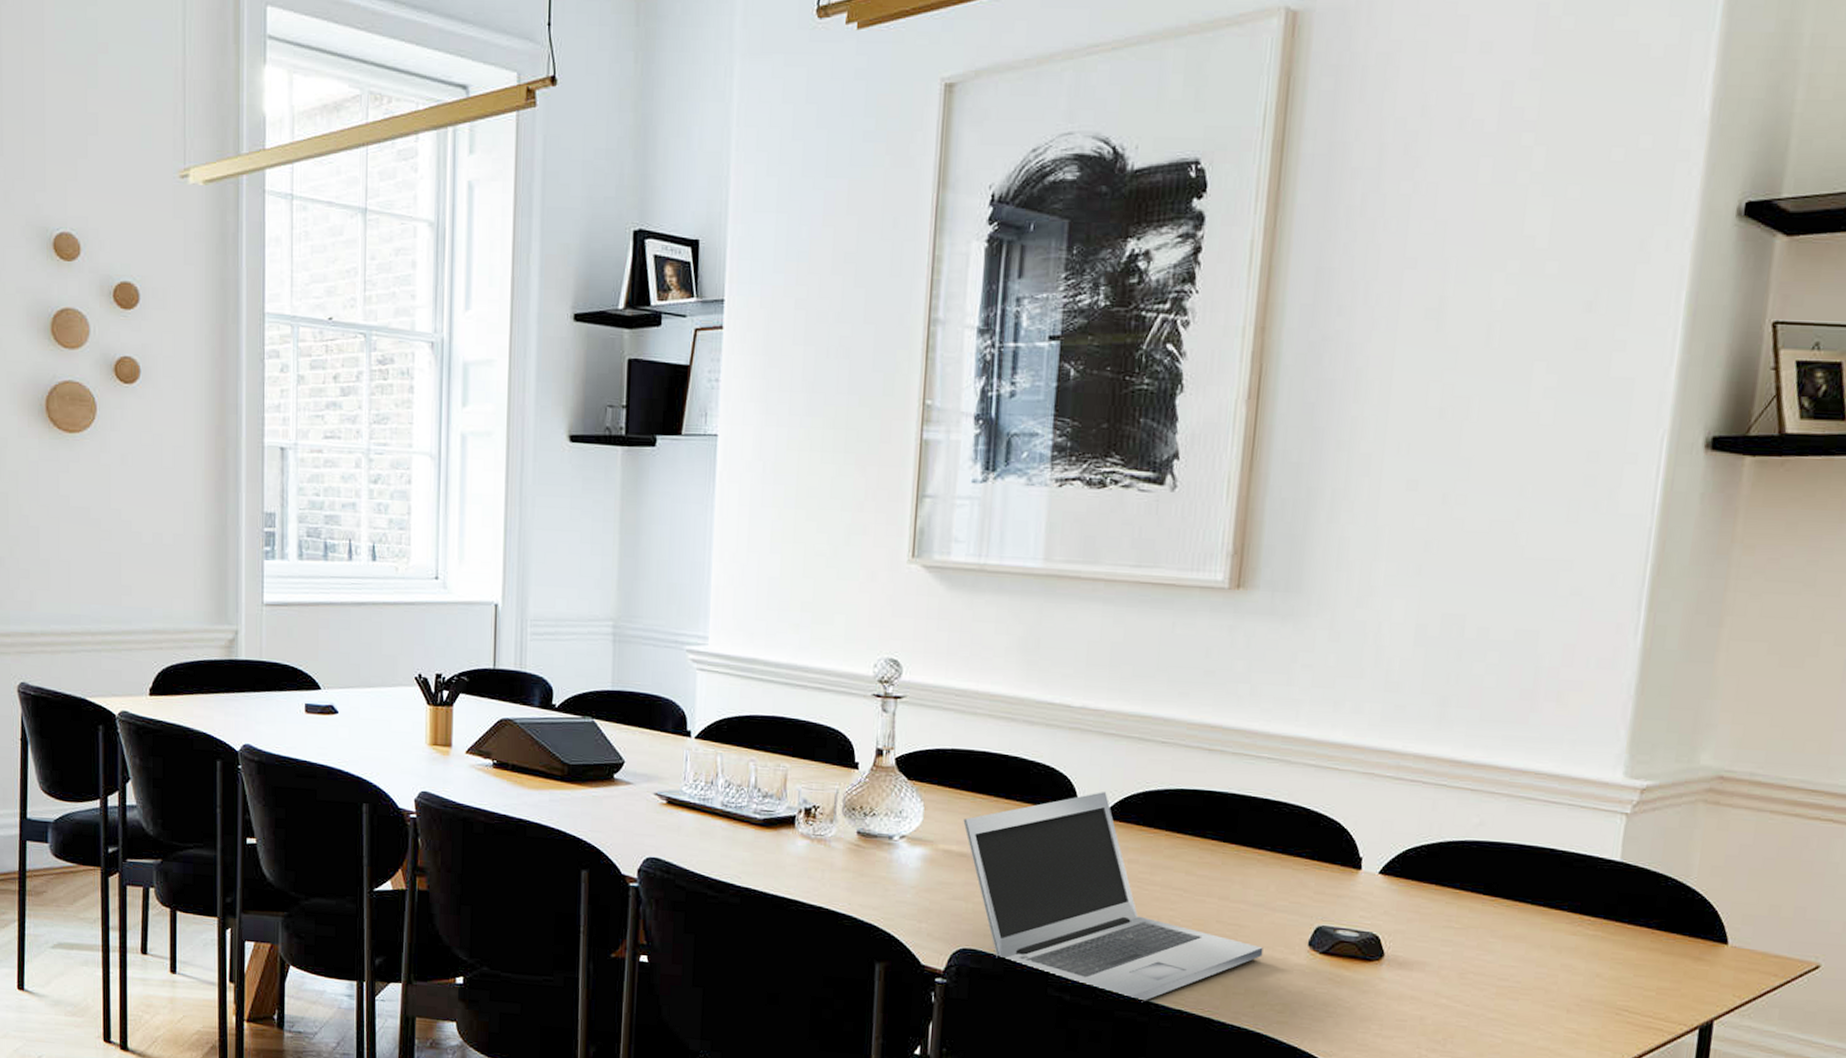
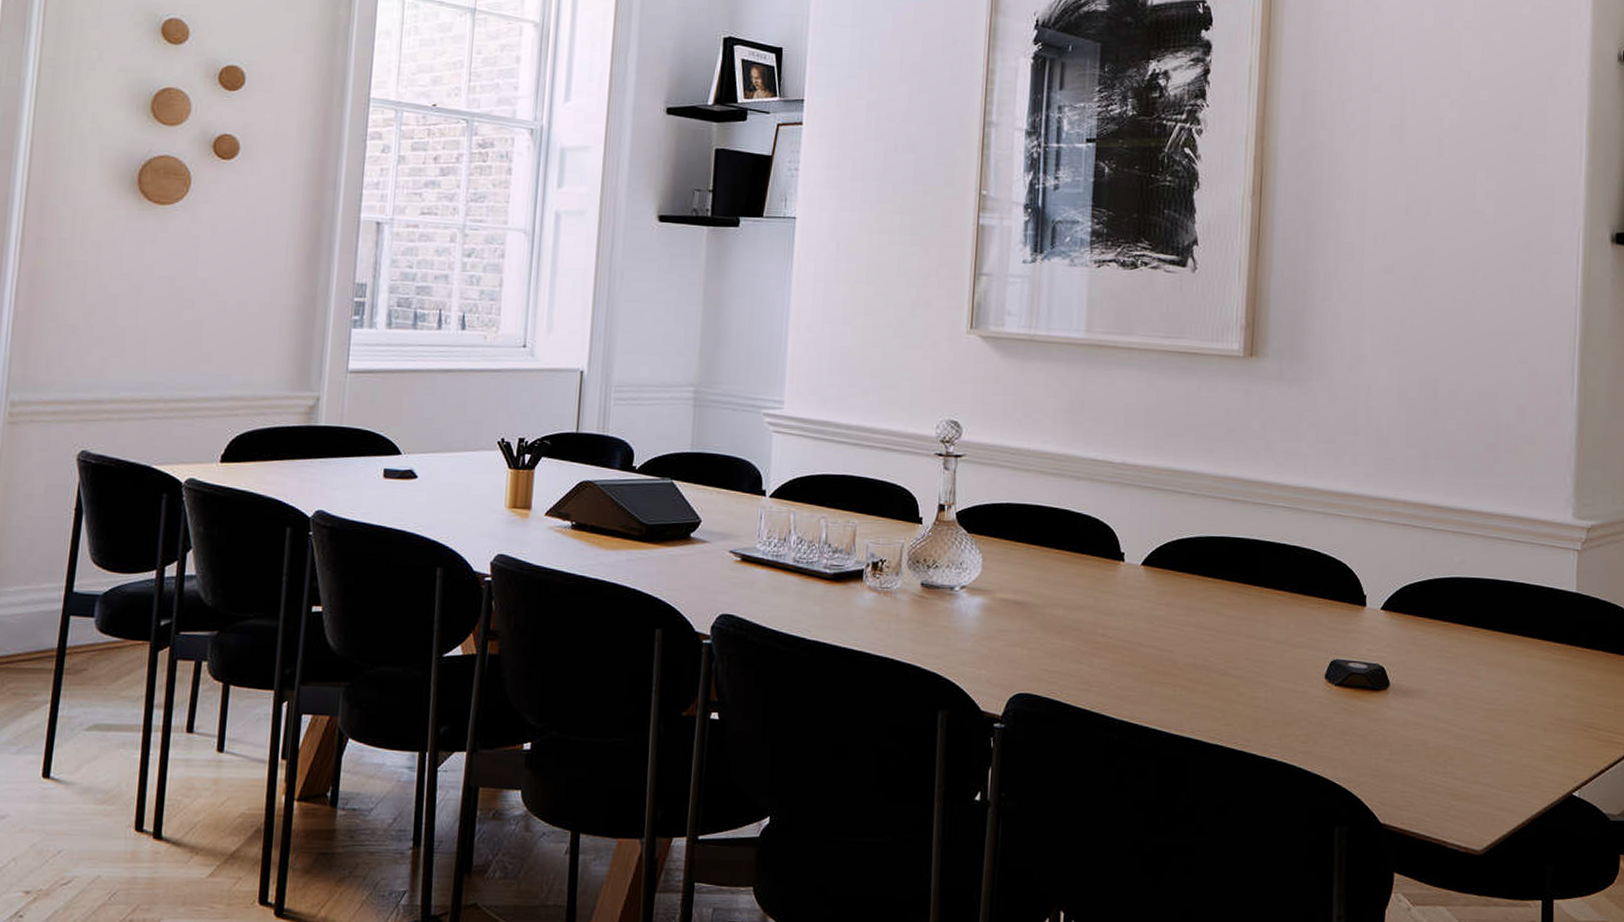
laptop: present [963,792,1263,1003] -> none [1018,540,1287,739]

